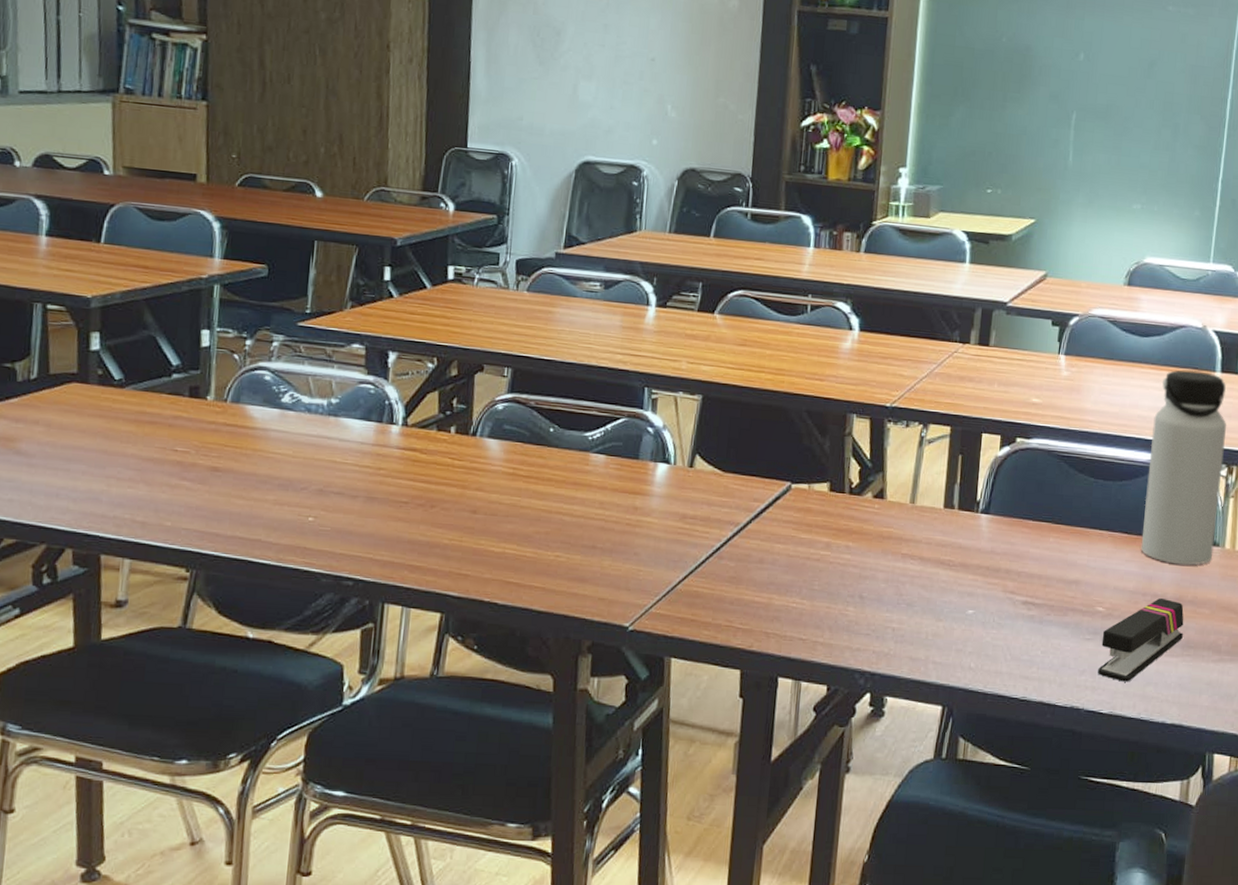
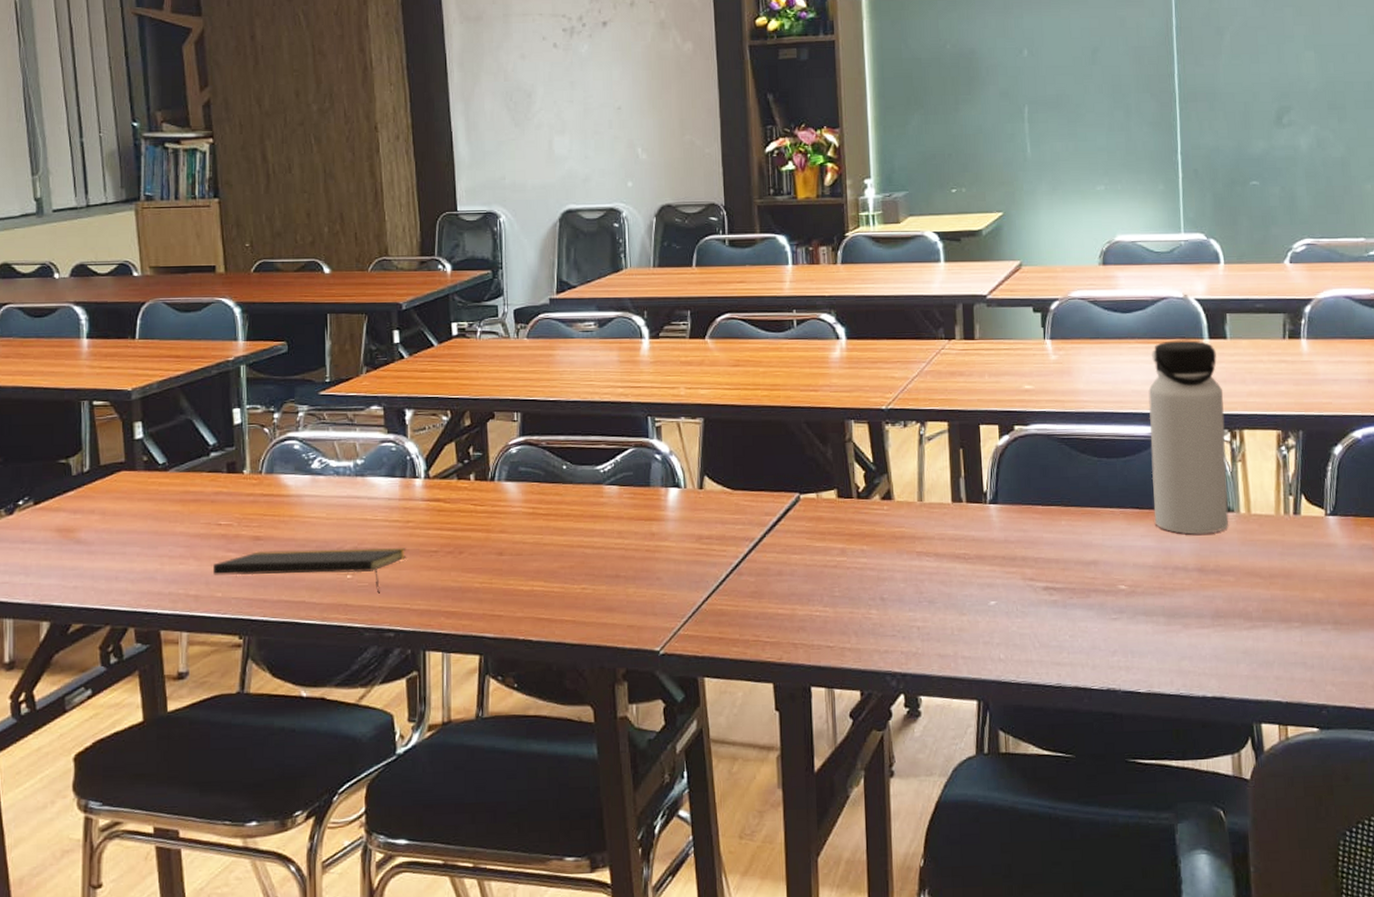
notepad: none [164,482,375,540] -> present [213,548,407,594]
stapler: present [1098,598,1184,682] -> none [1128,570,1211,659]

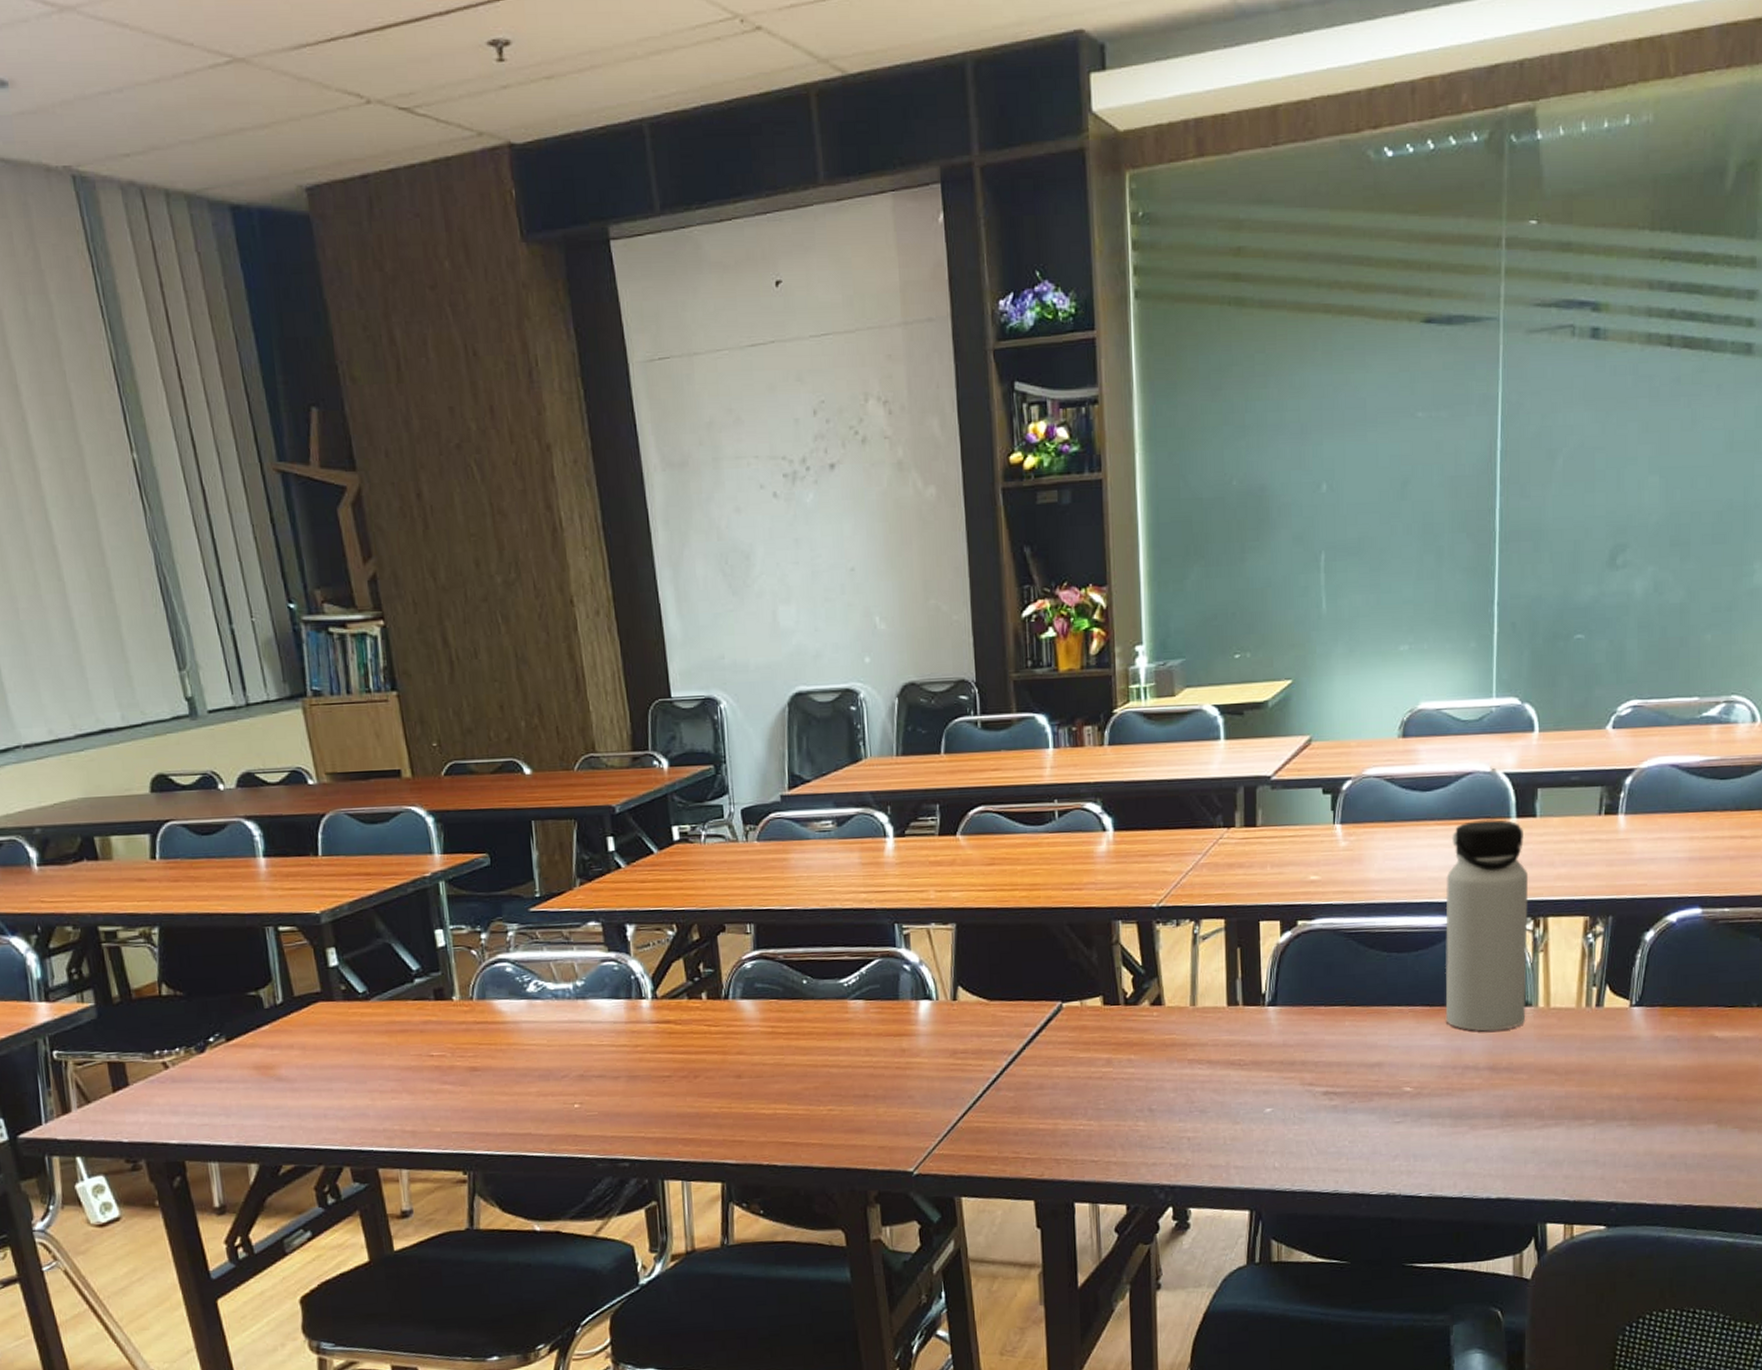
notepad: present [213,548,407,594] -> none [429,1074,638,1123]

